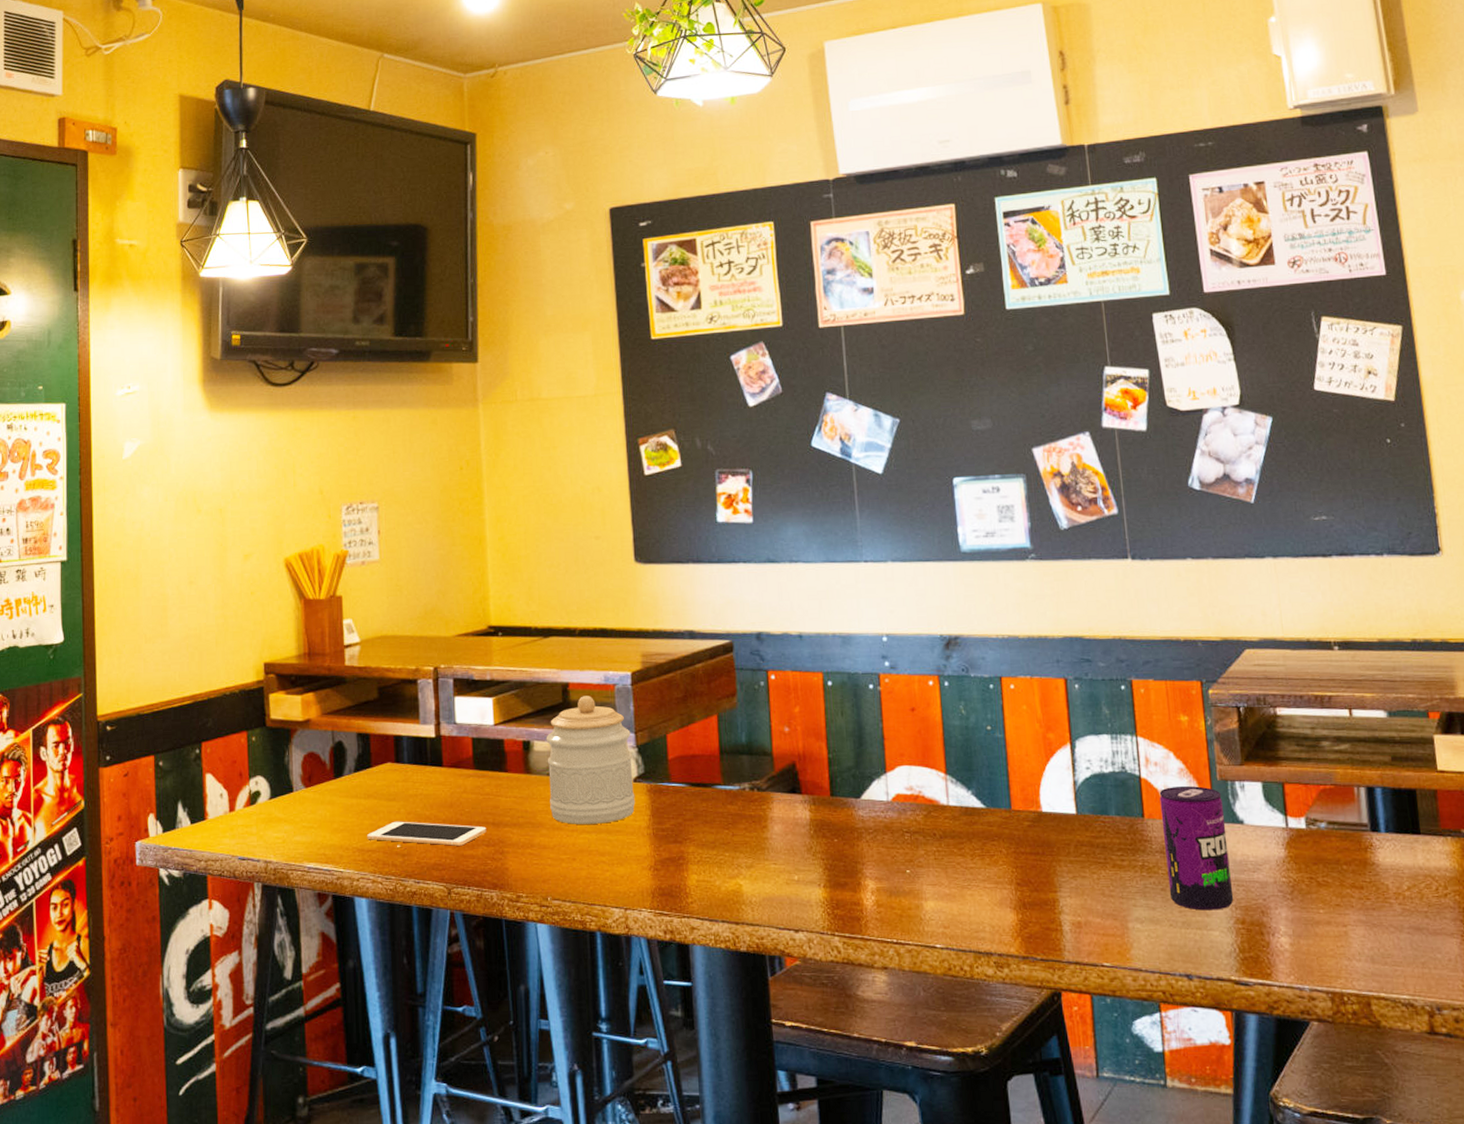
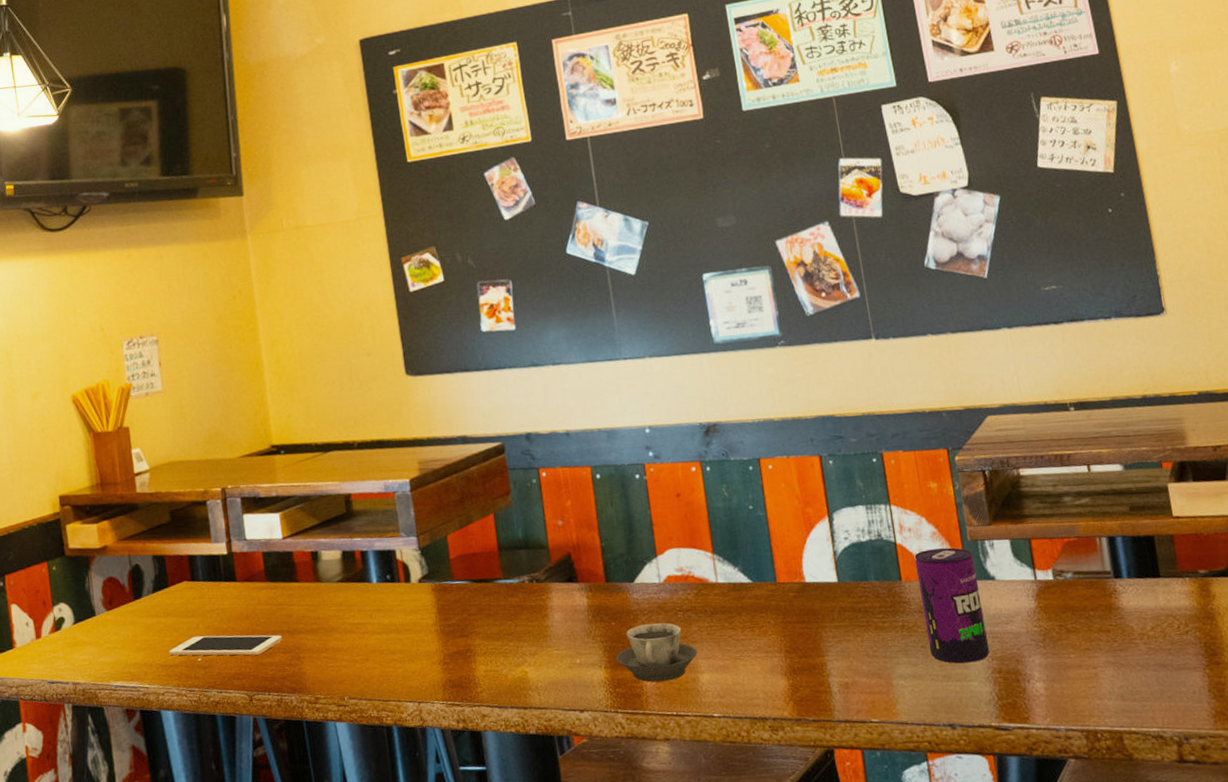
jar: present [546,696,636,825] -> none [332,504,422,627]
cup: none [837,843,923,906] -> present [616,622,698,683]

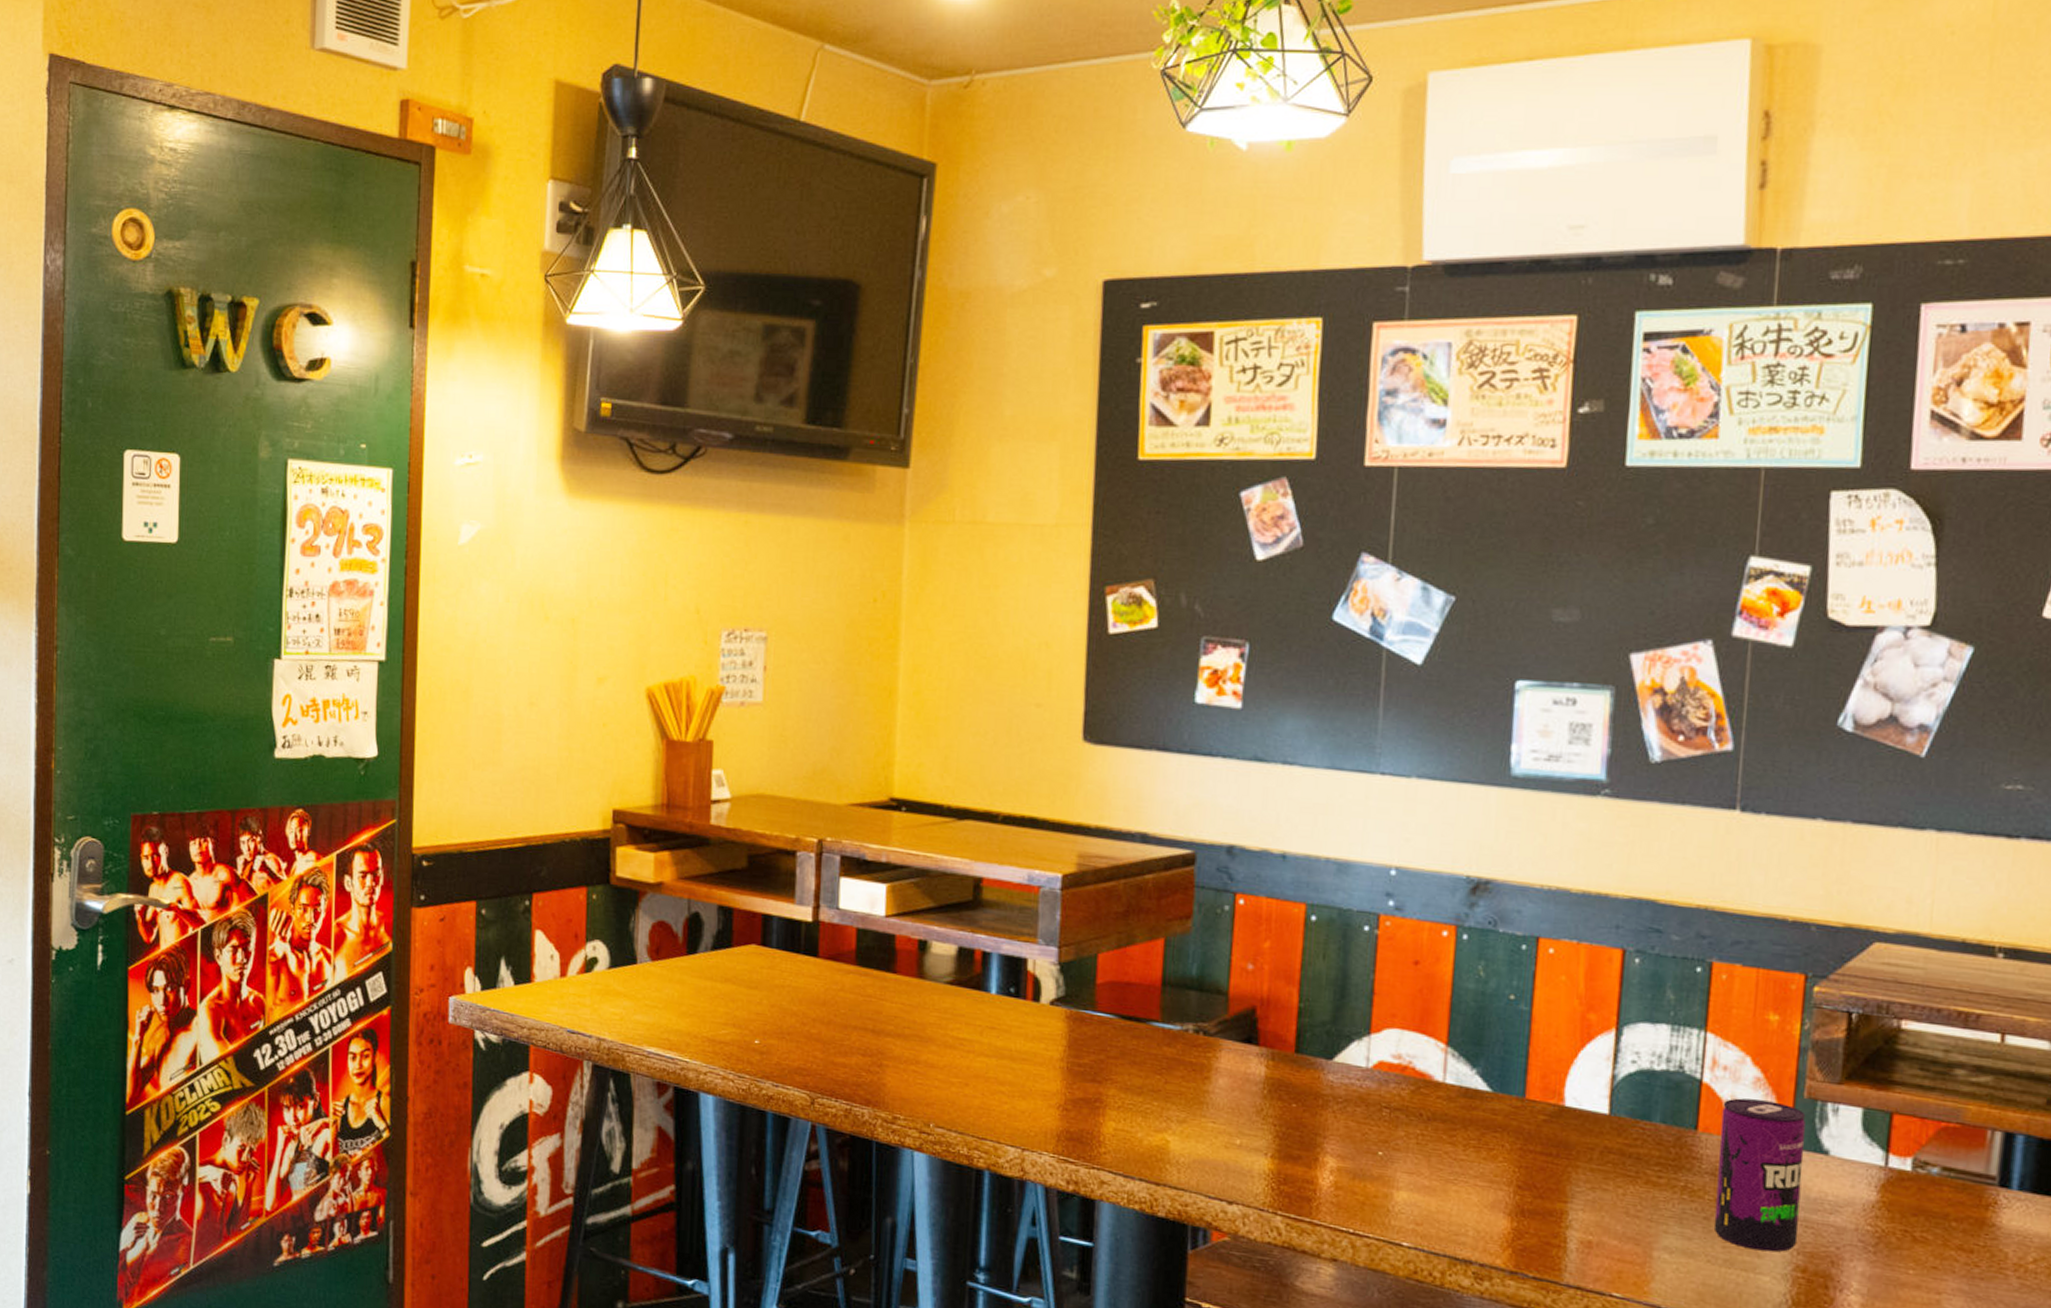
cell phone: present [169,635,283,656] -> none [721,1013,864,1051]
cup: present [616,622,698,683] -> none [1289,1114,1399,1191]

